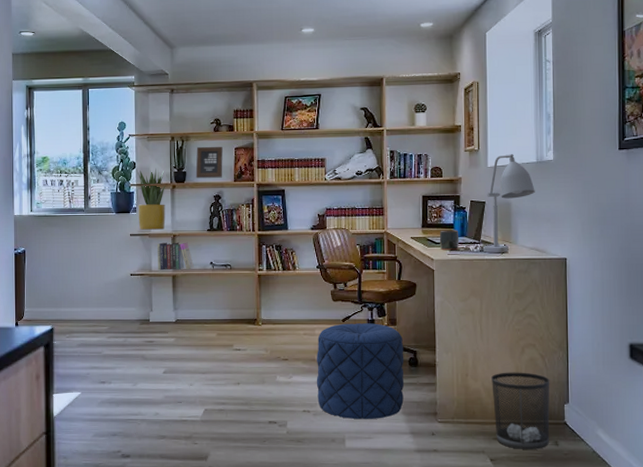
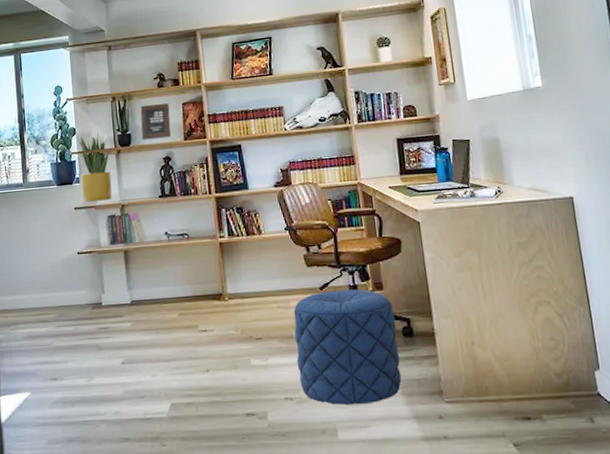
mug: present [439,230,459,251] -> none [421,174,445,199]
desk lamp: present [483,154,535,254] -> none [470,84,526,198]
waste bin: present [491,372,550,450] -> none [502,335,583,430]

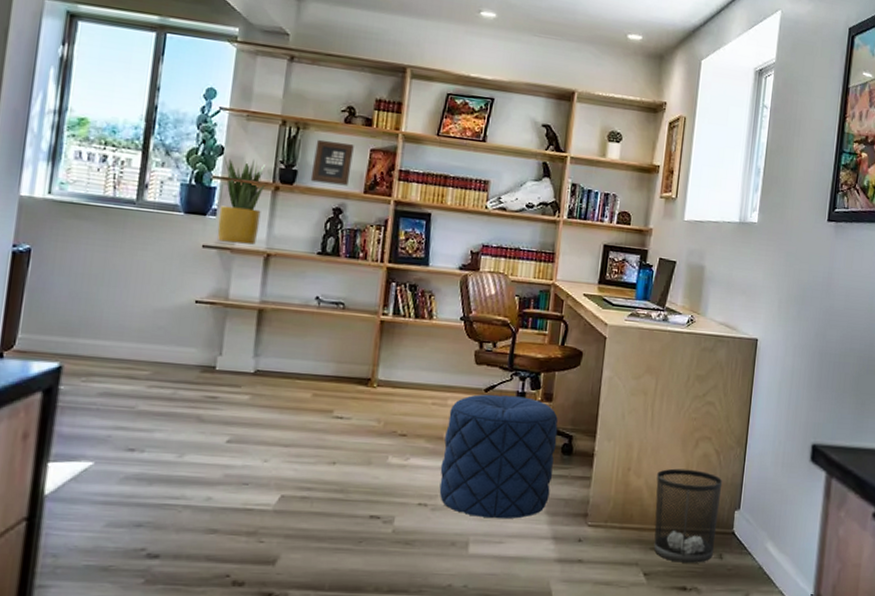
books: present [105,212,147,246] -> none [238,262,292,304]
waste bin: none [502,335,583,430] -> present [653,468,723,563]

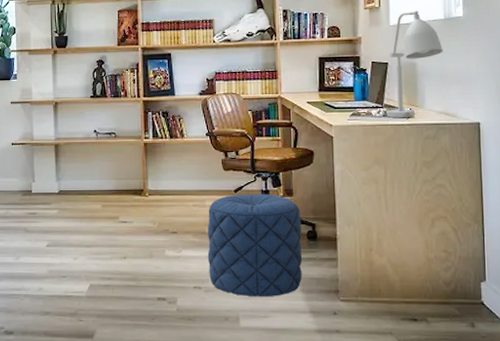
planter: present [217,158,266,245] -> none [17,34,47,97]
picture frame: present [310,139,354,186] -> none [77,9,106,43]
waste bin: present [653,468,723,563] -> none [398,247,465,332]
desk lamp: none [667,208,734,326] -> present [387,11,443,119]

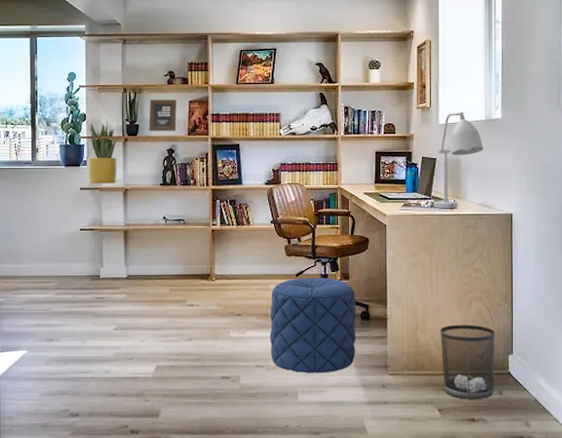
planter: none [17,34,47,97] -> present [87,121,118,184]
picture frame: none [77,9,106,43] -> present [148,99,177,132]
waste bin: none [398,247,465,332] -> present [440,324,496,399]

